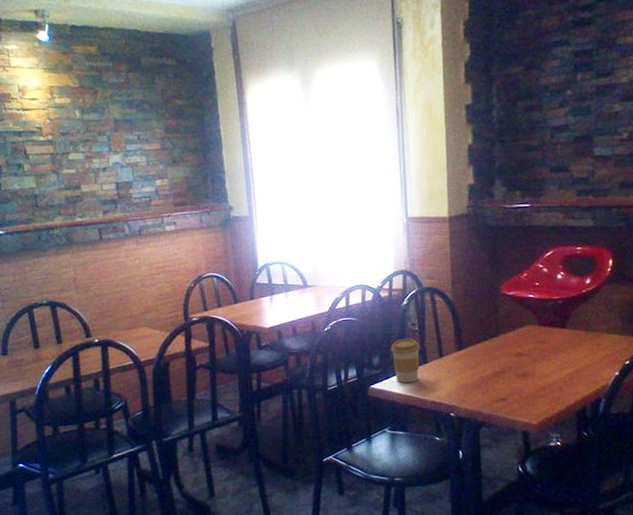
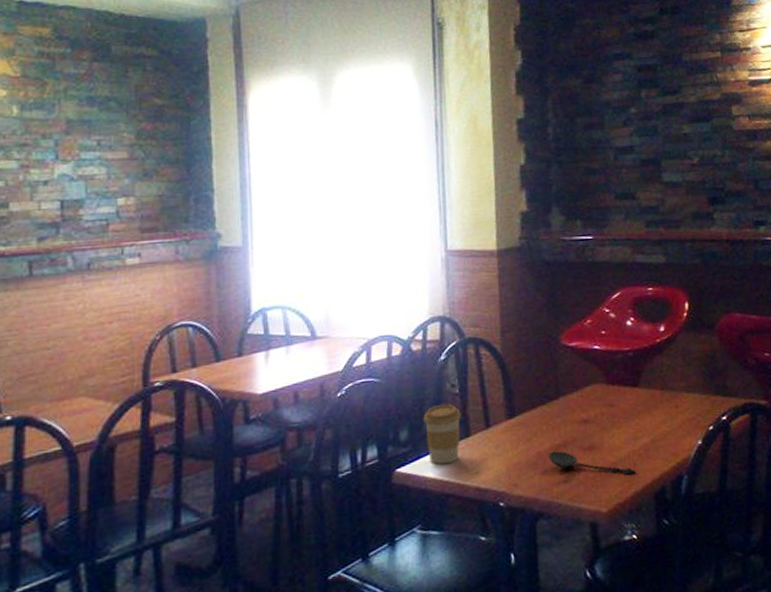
spoon: none [489,376,562,397] -> present [548,451,636,475]

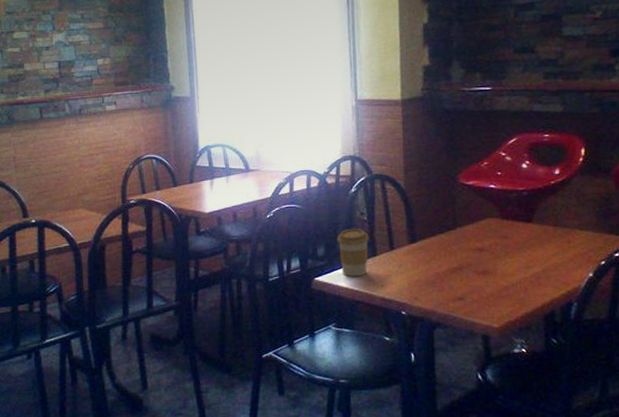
spoon: present [548,451,636,475] -> none [445,273,527,298]

